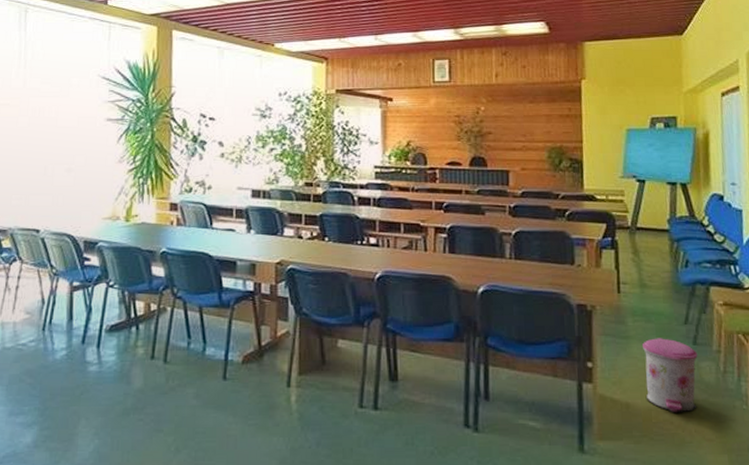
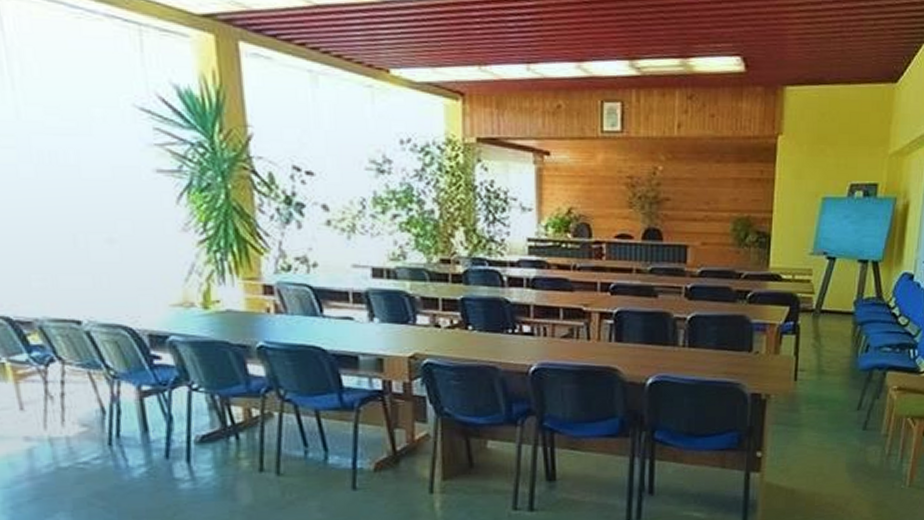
trash can: present [643,338,698,413] -> none [812,424,866,496]

